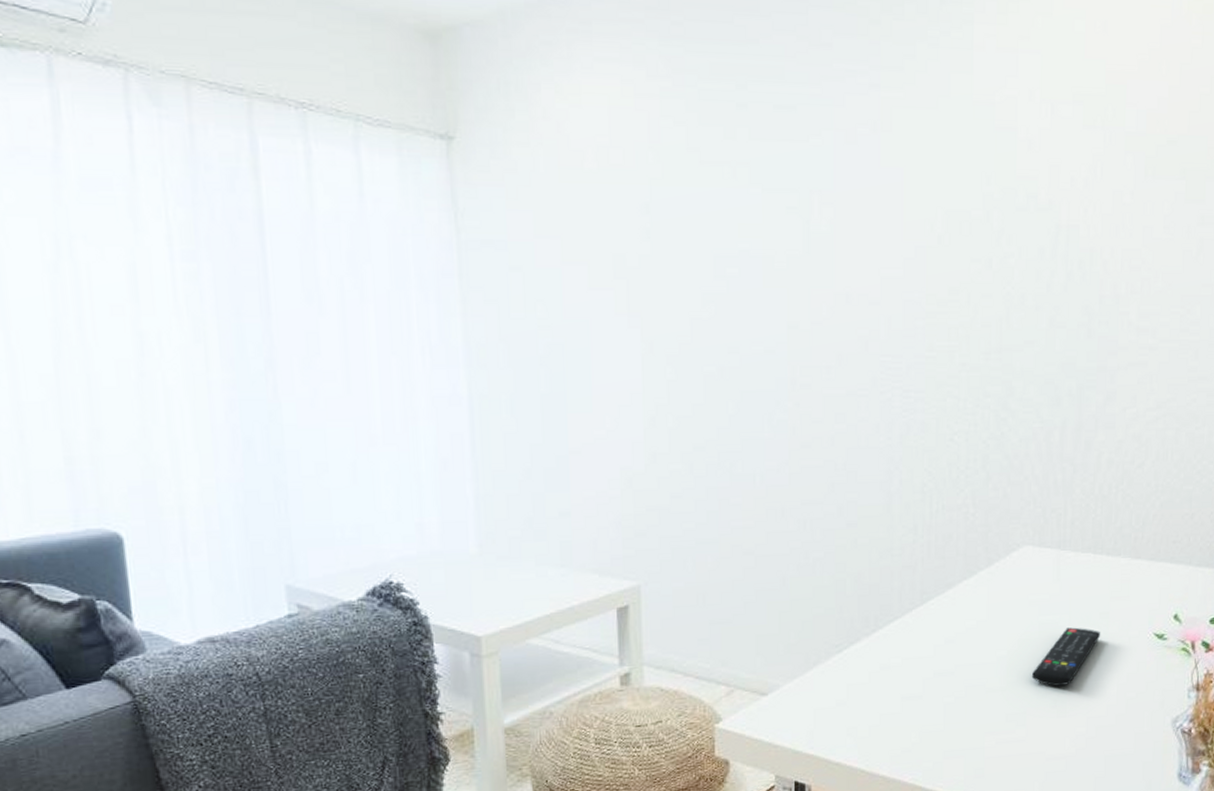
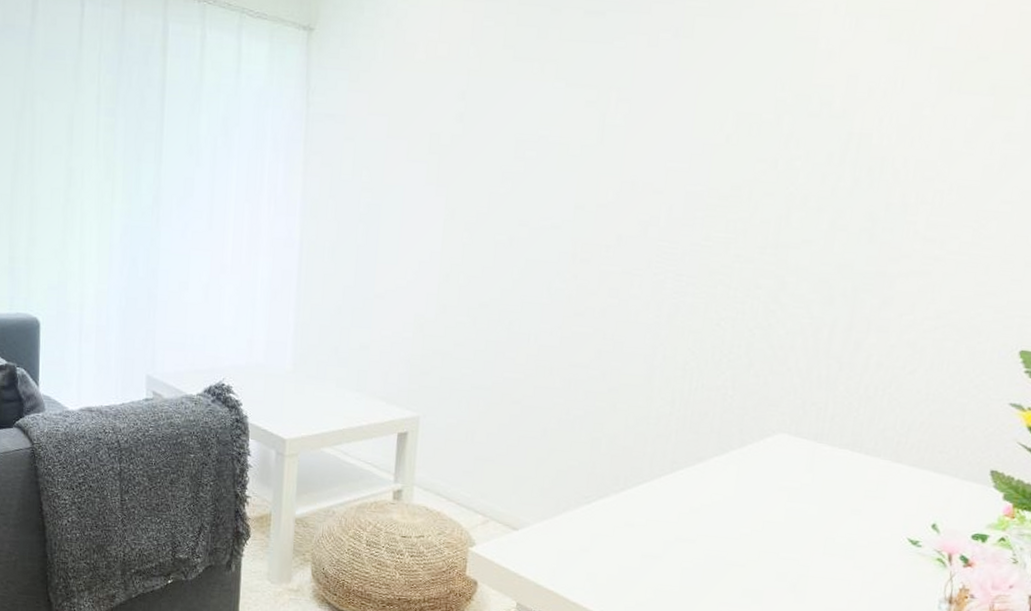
remote control: present [1032,627,1101,687] -> none [773,518,851,573]

